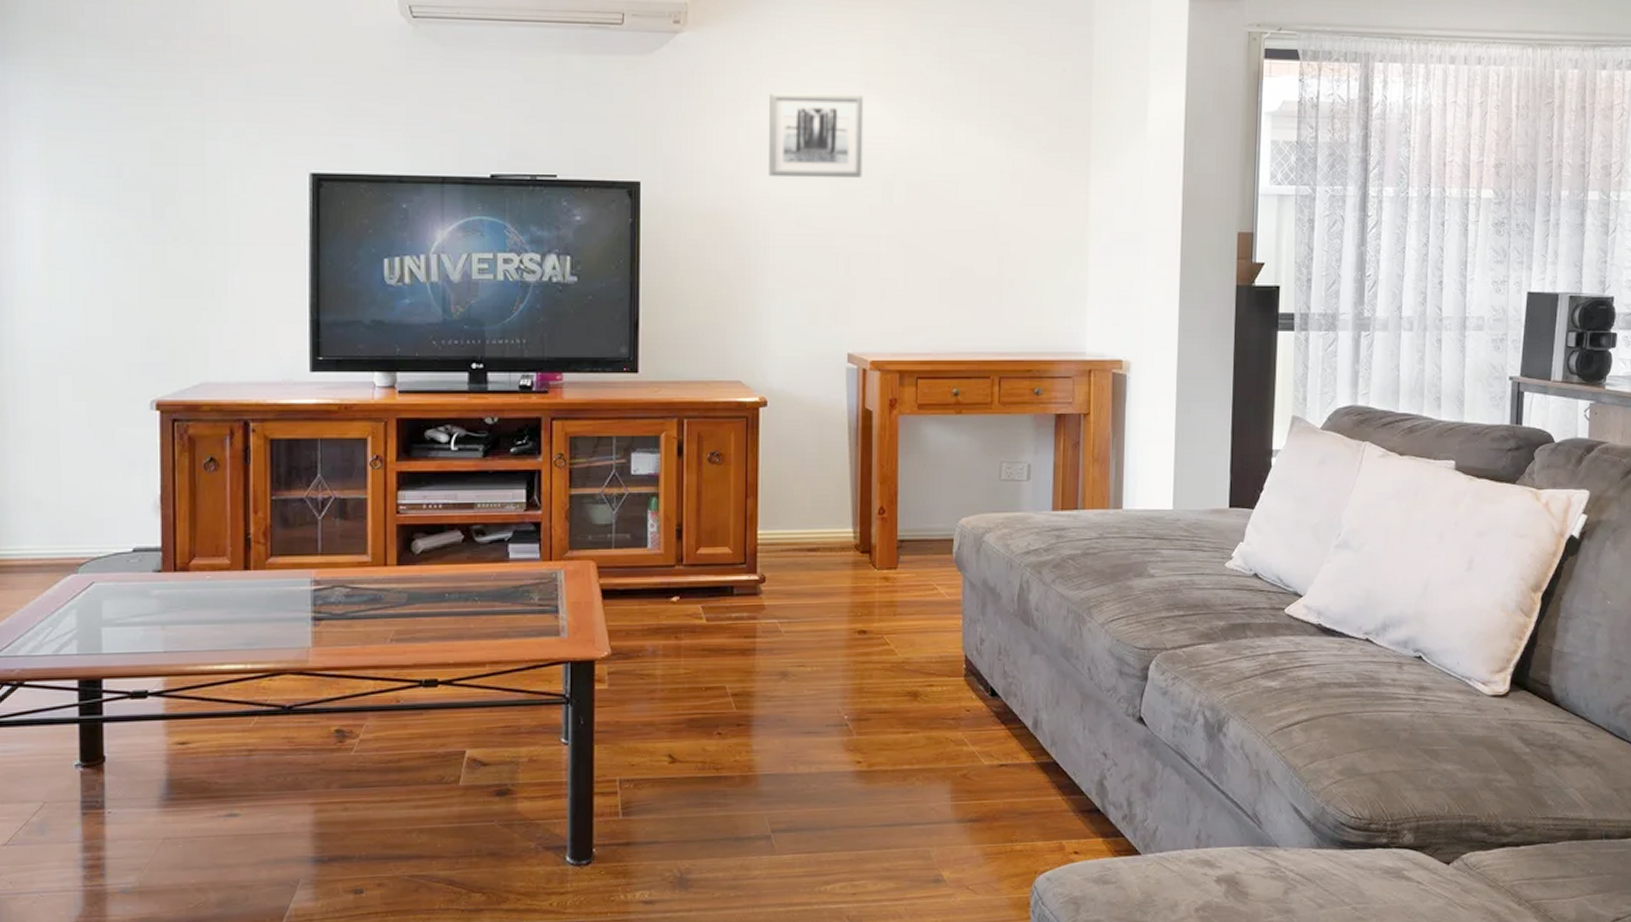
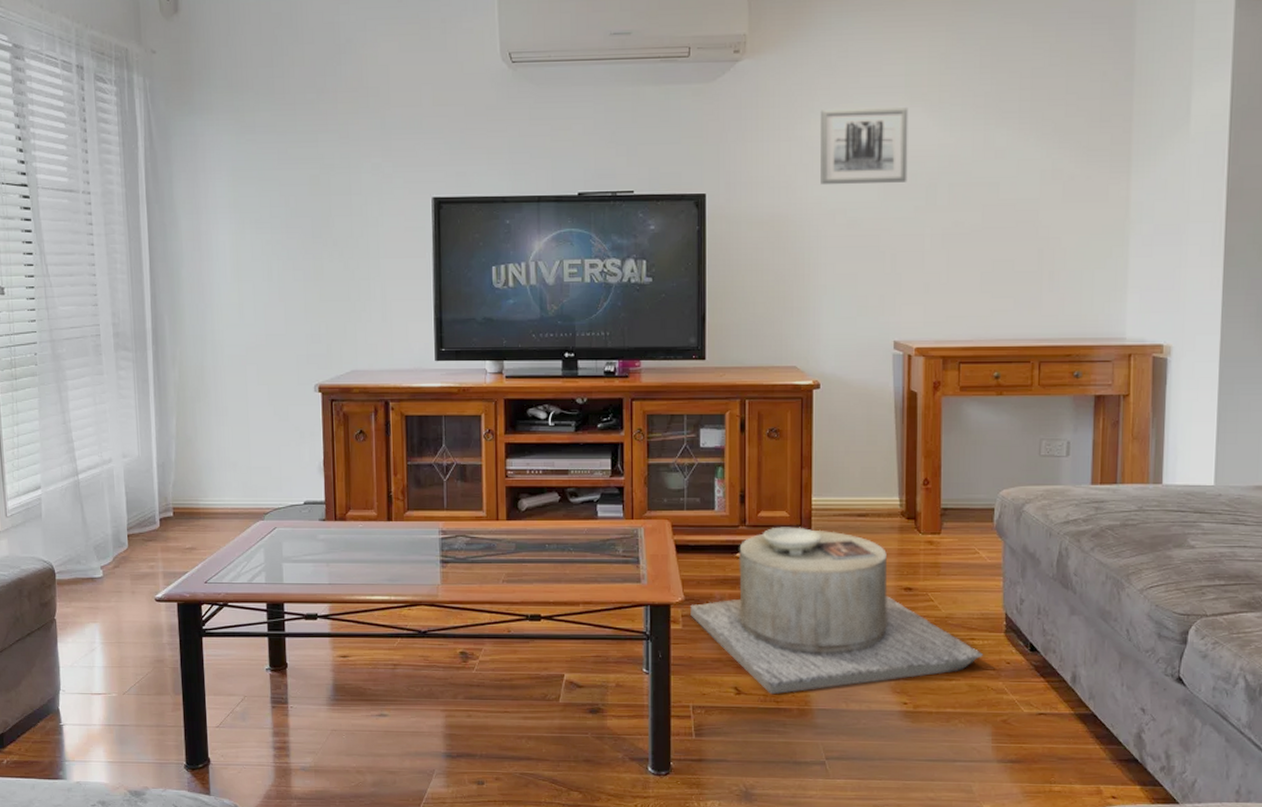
side table: none [618,565,943,761] -> present [690,527,984,695]

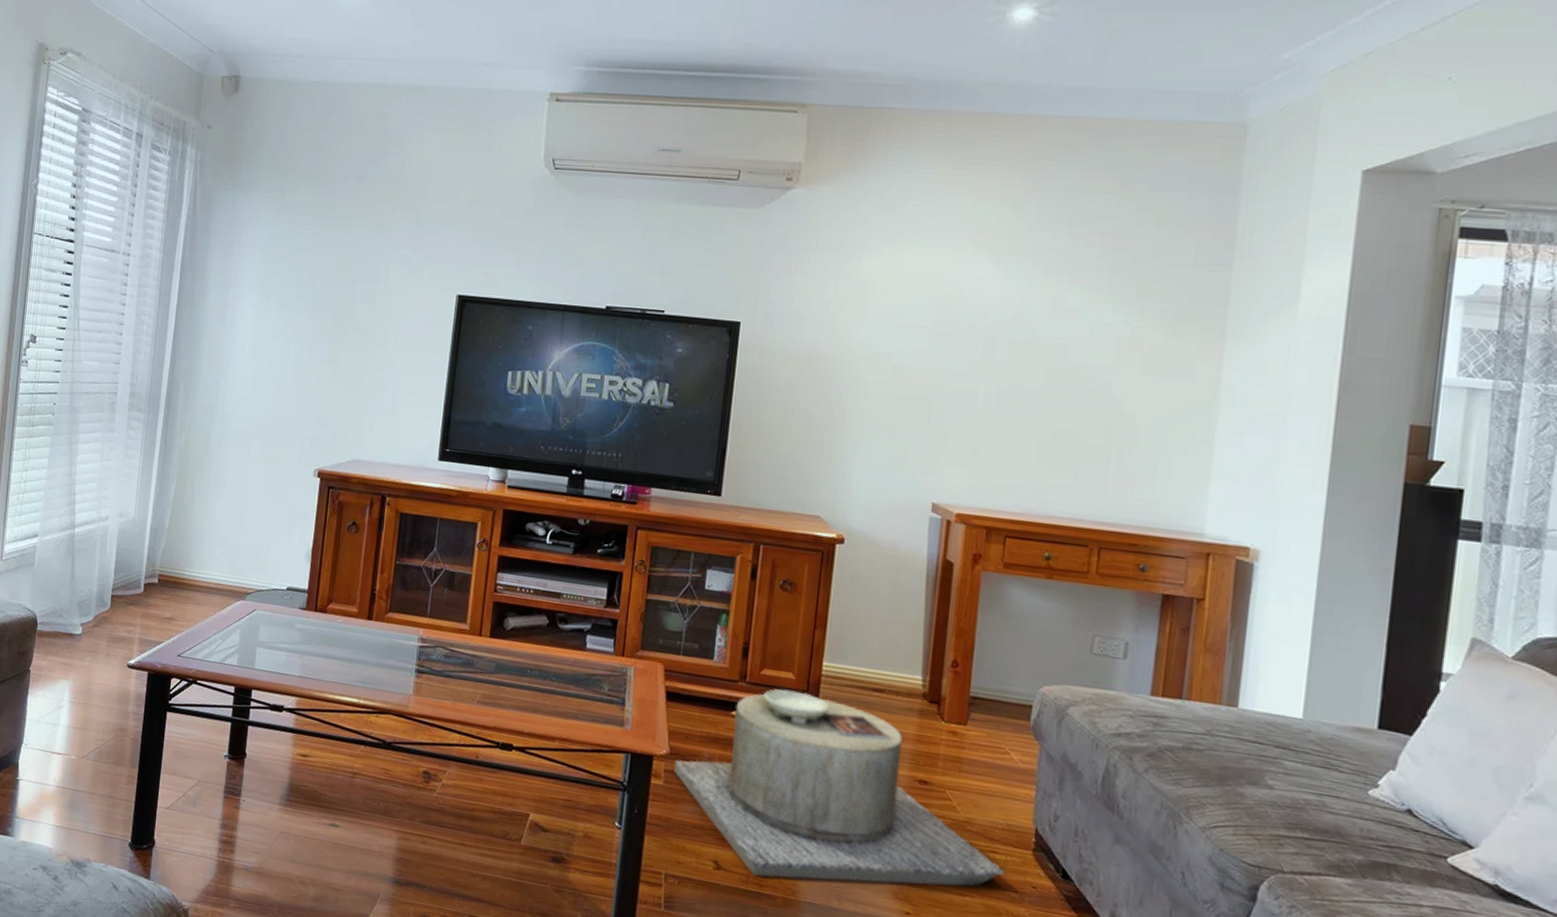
wall art: present [820,106,909,185] -> none [866,248,972,334]

